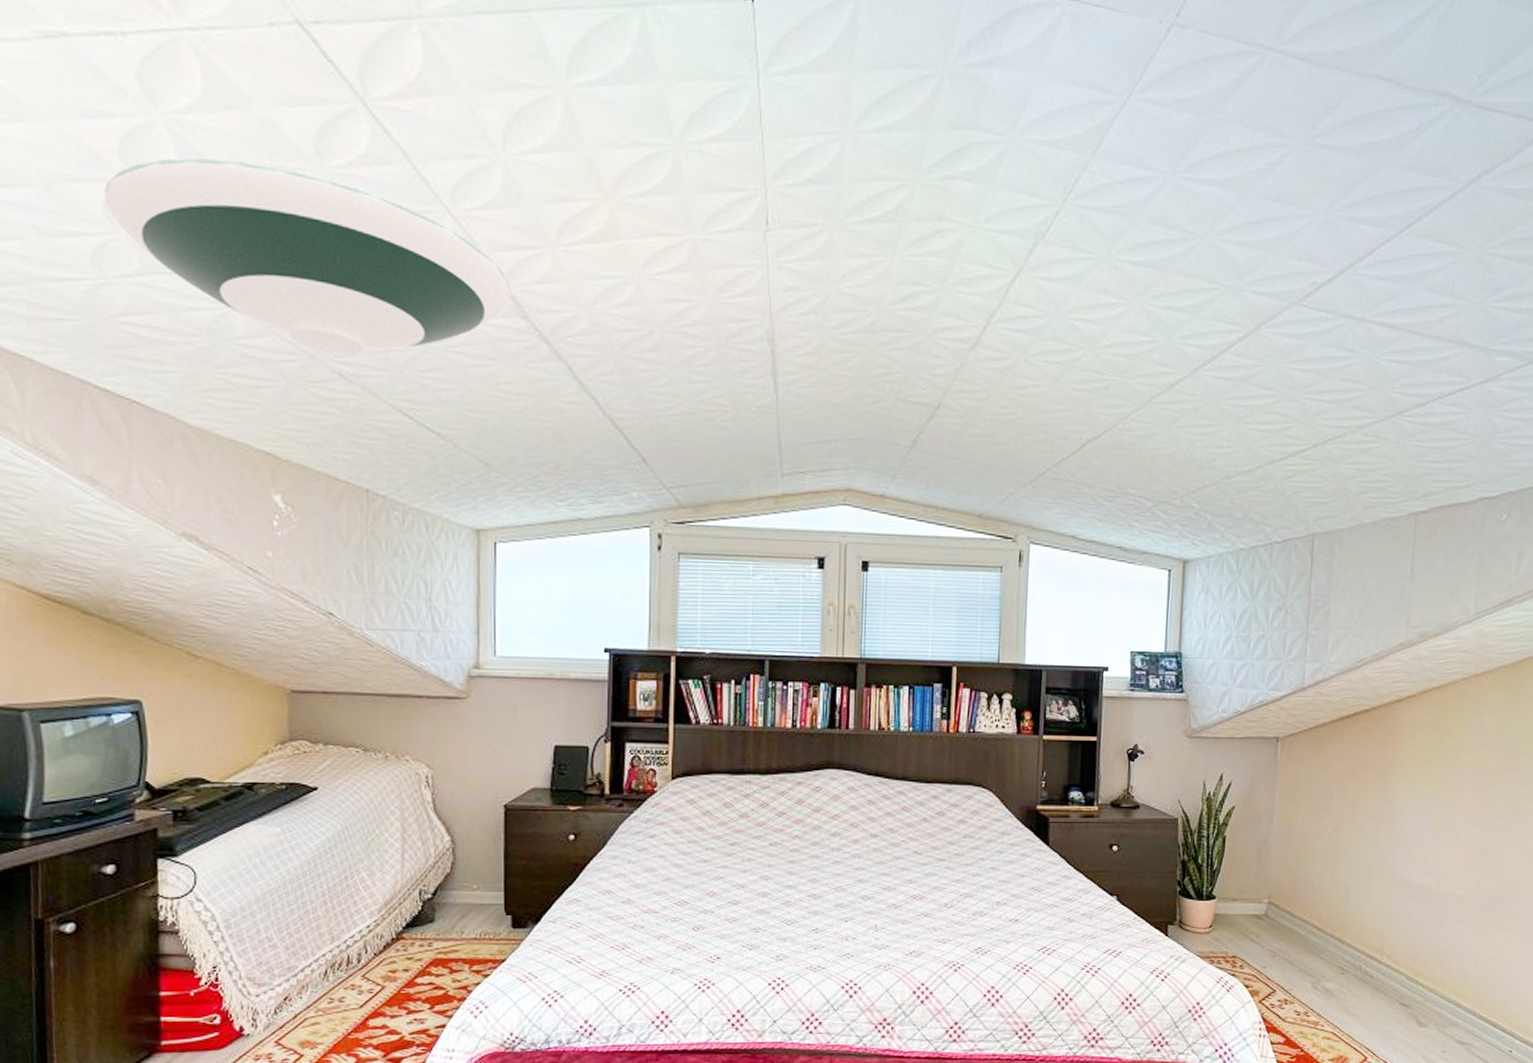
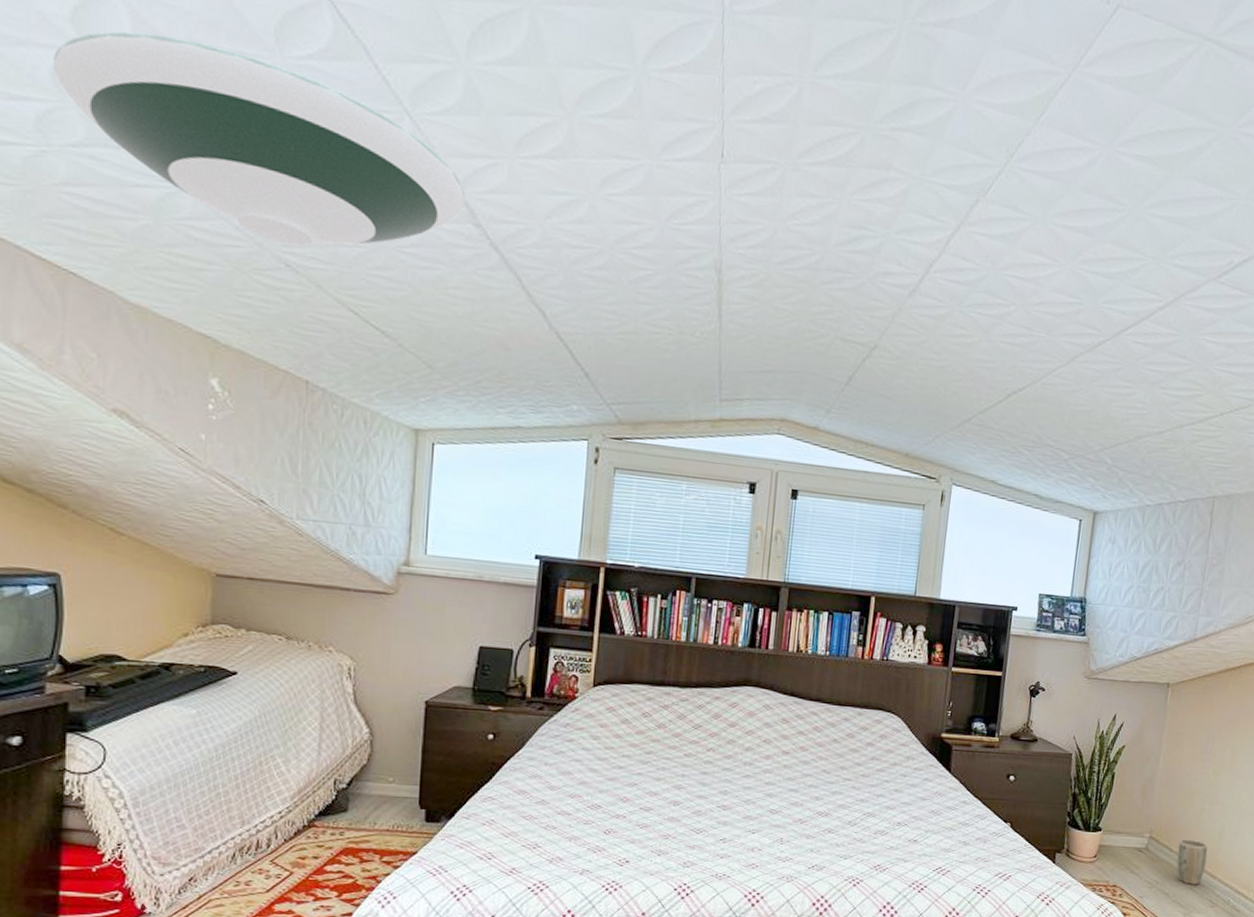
plant pot: none [1299,903,1334,951] -> present [1176,839,1208,885]

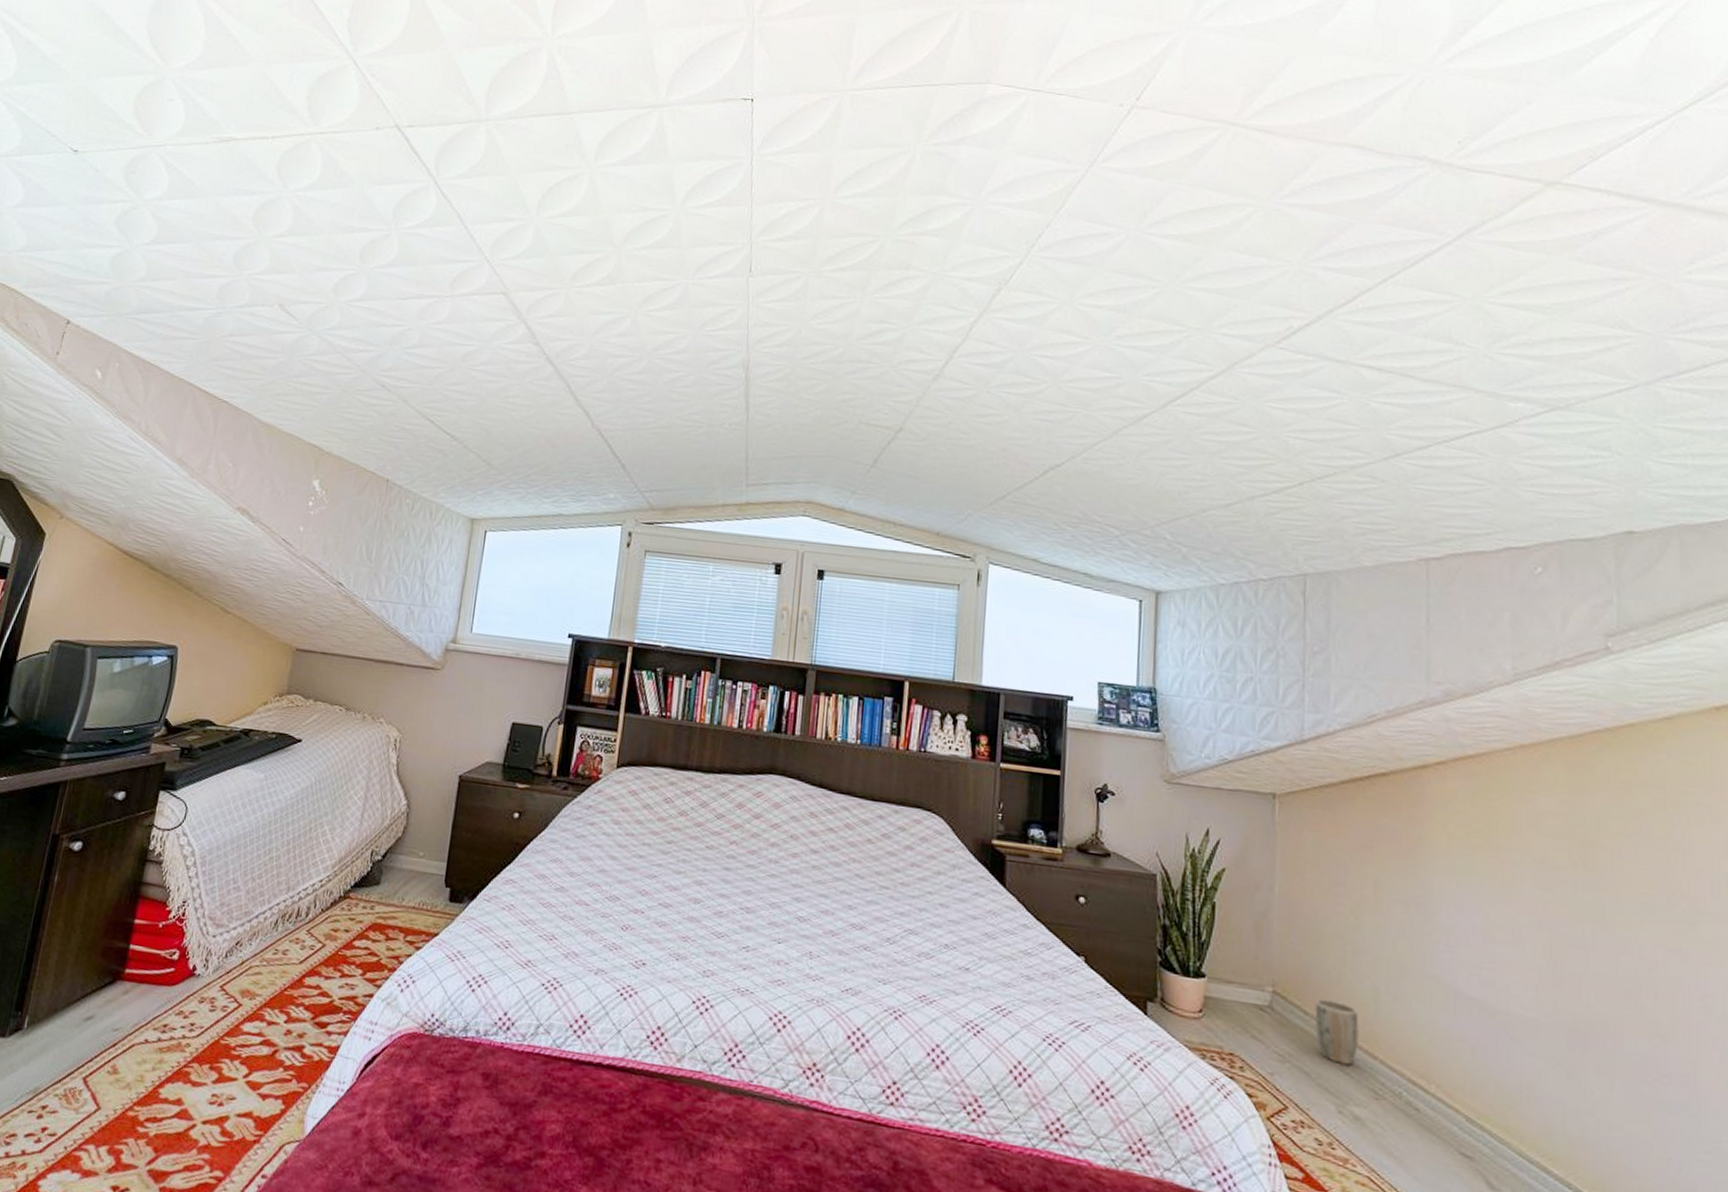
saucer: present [52,31,466,247] -> none [235,222,529,370]

